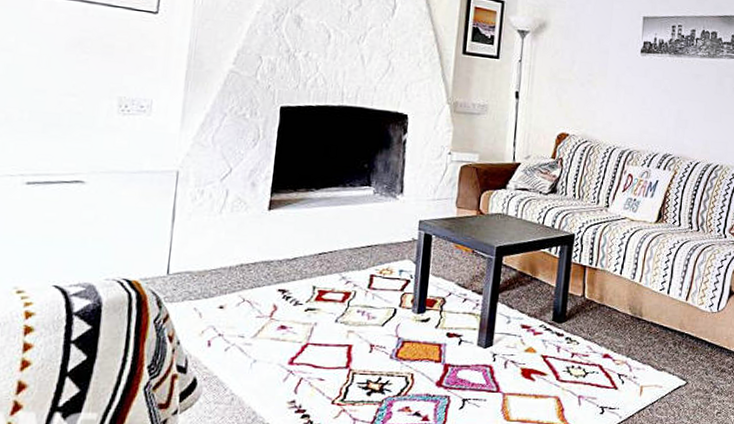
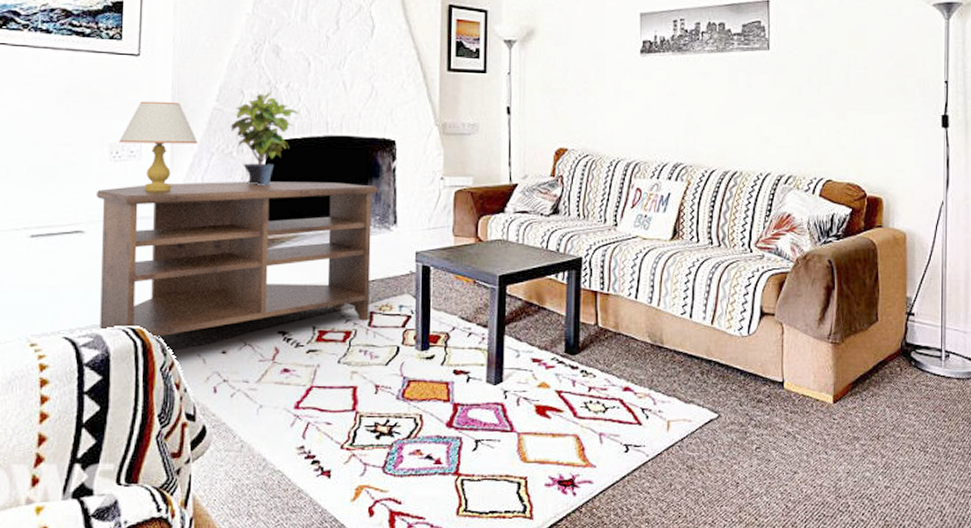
tv stand: none [93,139,387,291] -> present [95,181,378,338]
table lamp: none [129,58,212,149] -> present [119,101,199,192]
potted plant: none [245,59,315,149] -> present [230,92,299,185]

